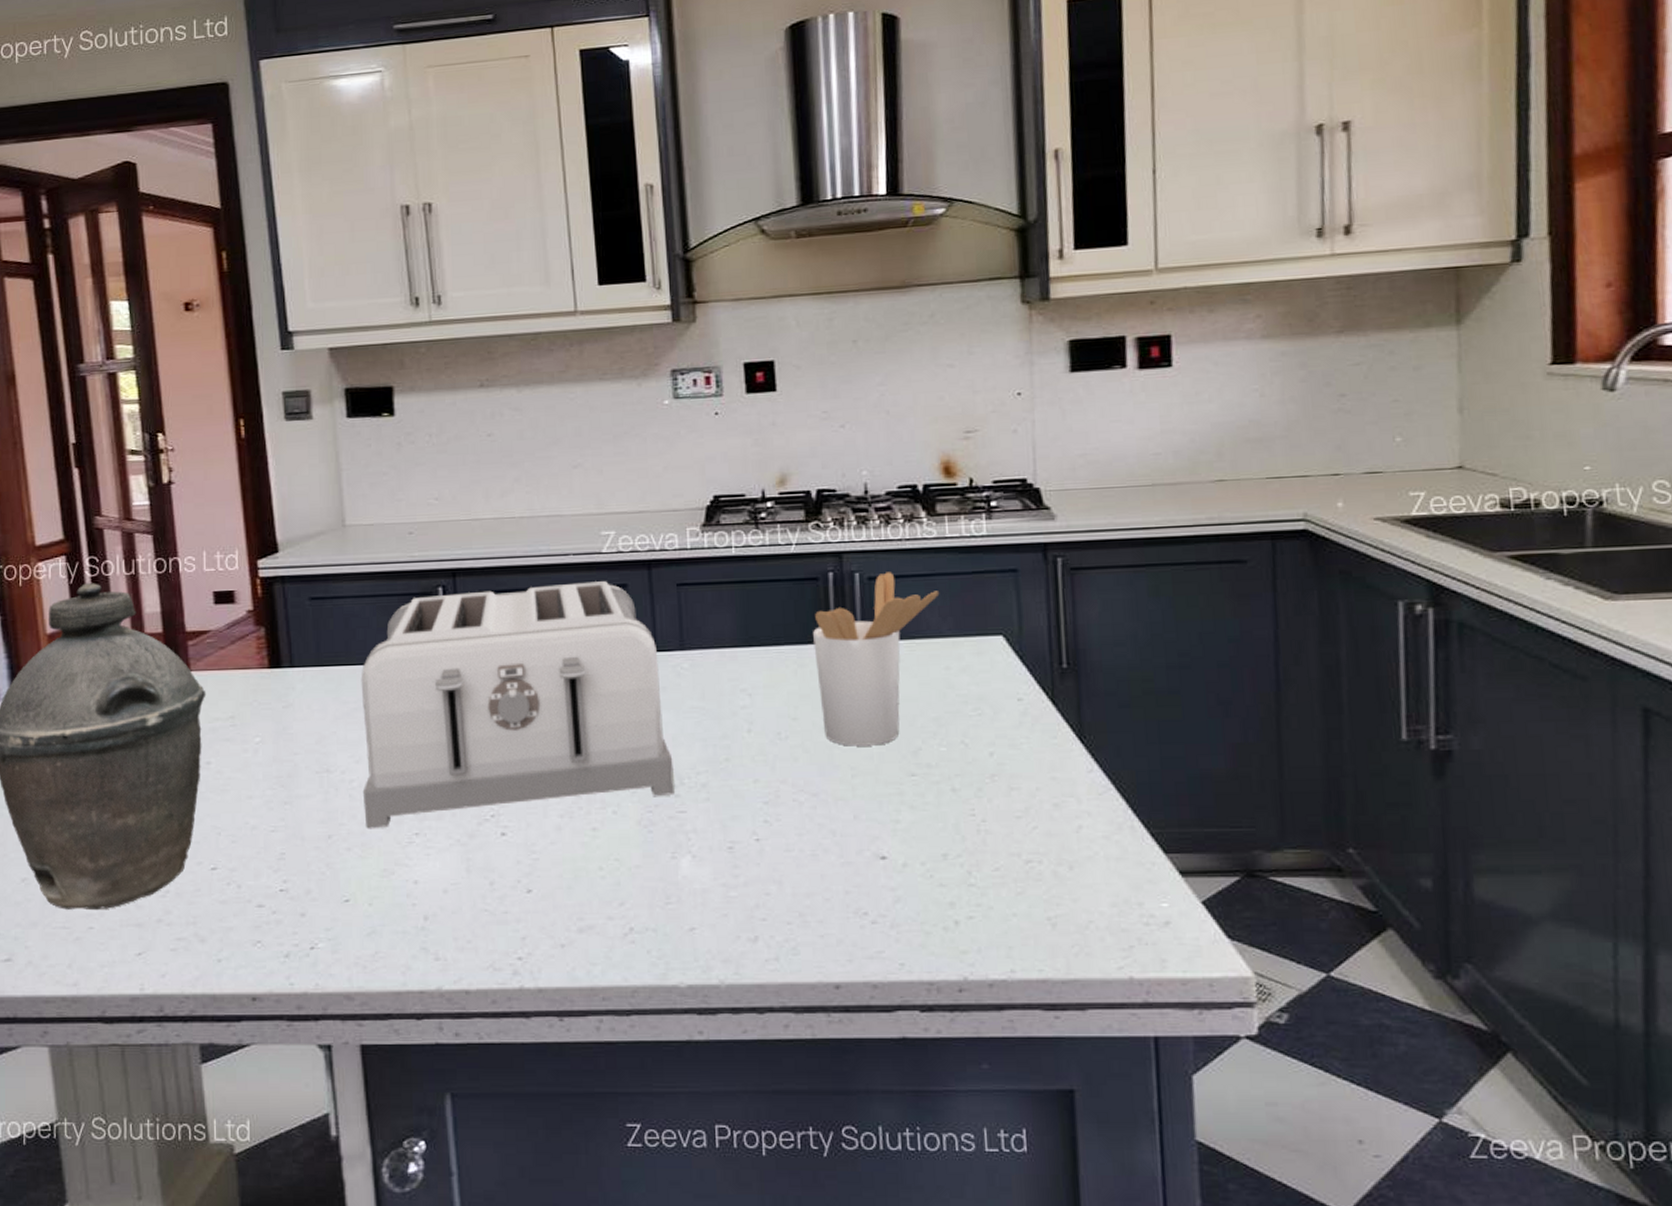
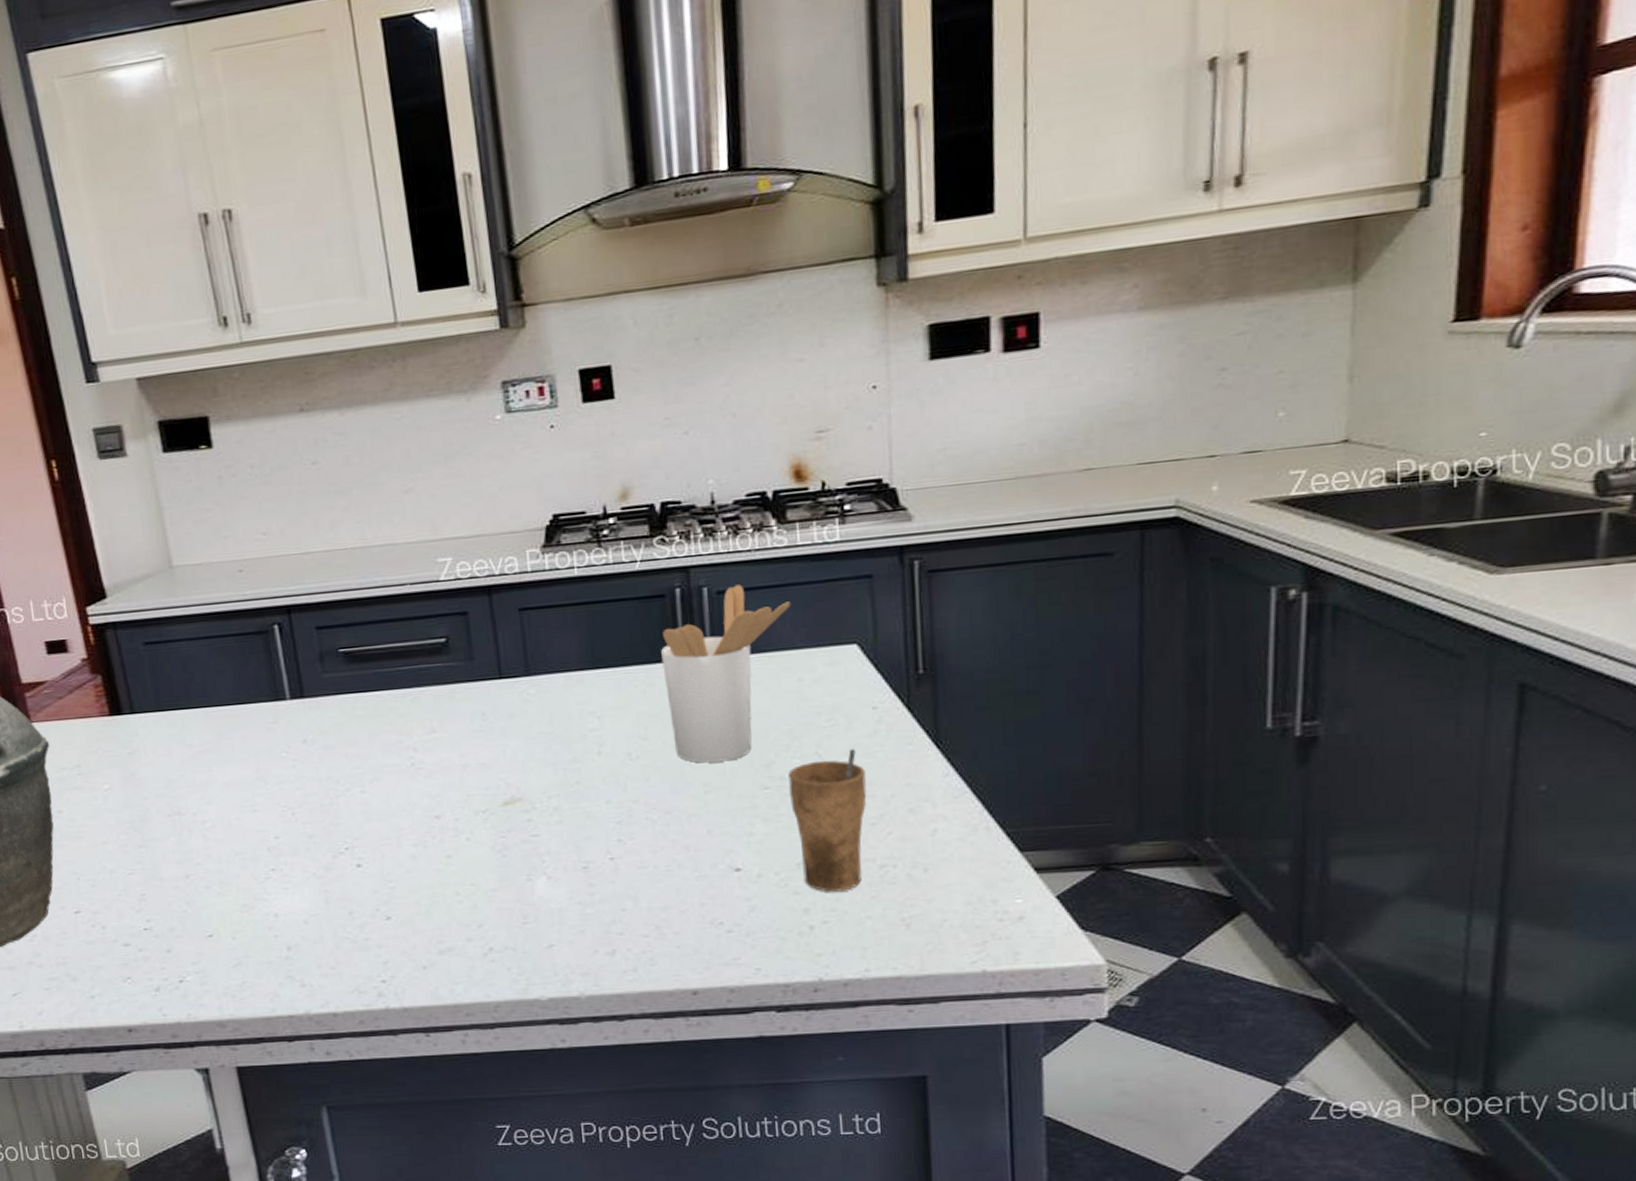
toaster: present [360,581,675,829] -> none [203,610,527,868]
cup: none [935,739,1012,886] -> present [788,749,867,892]

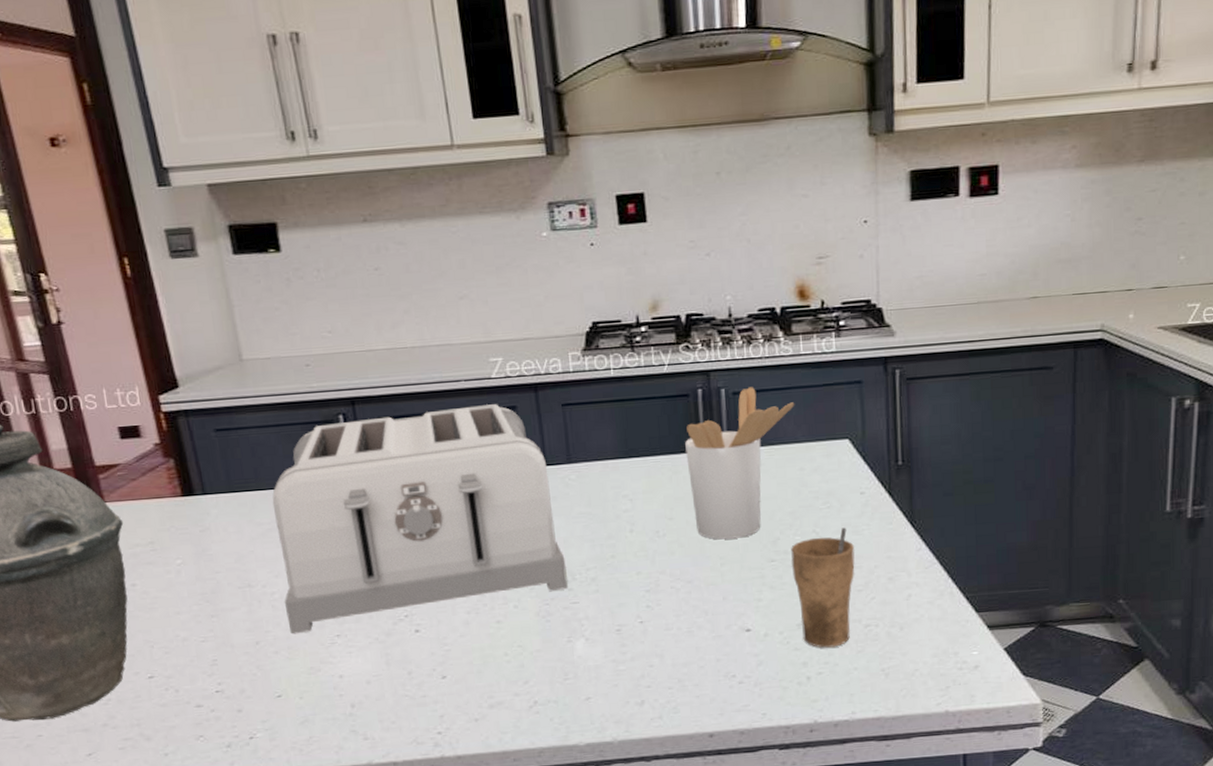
toaster: none [203,610,527,868] -> present [272,404,568,635]

